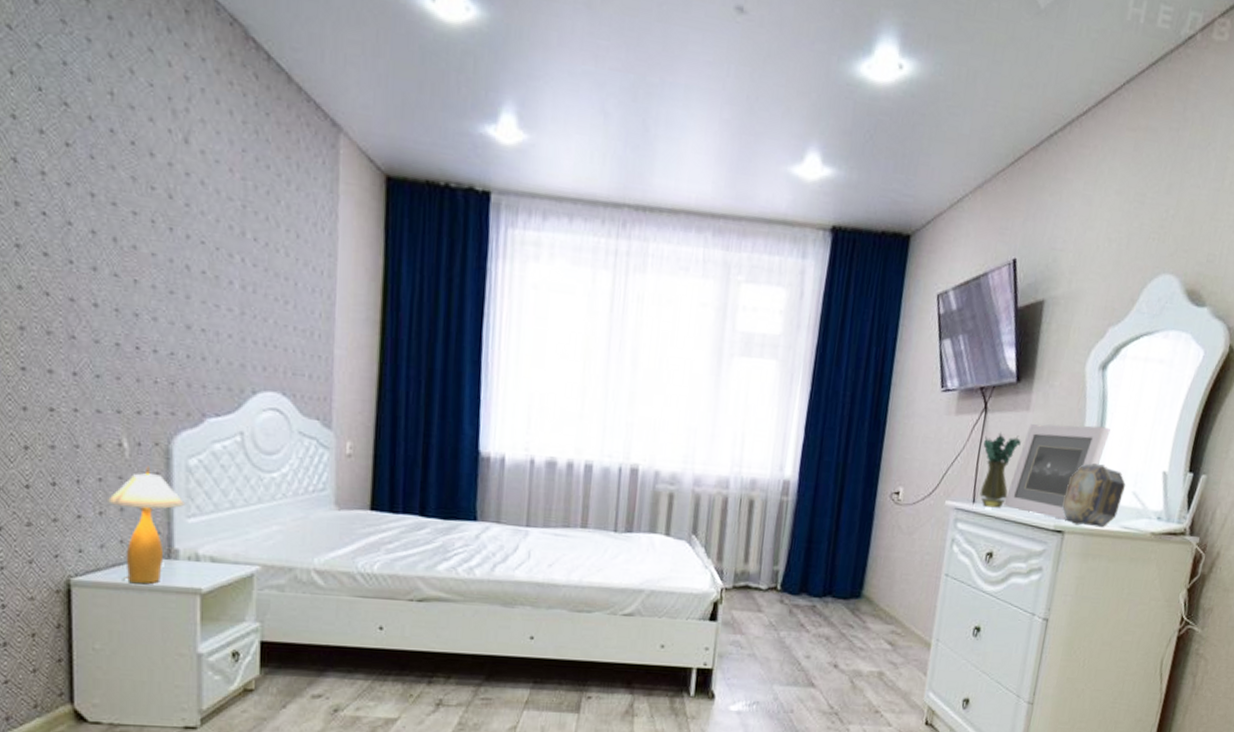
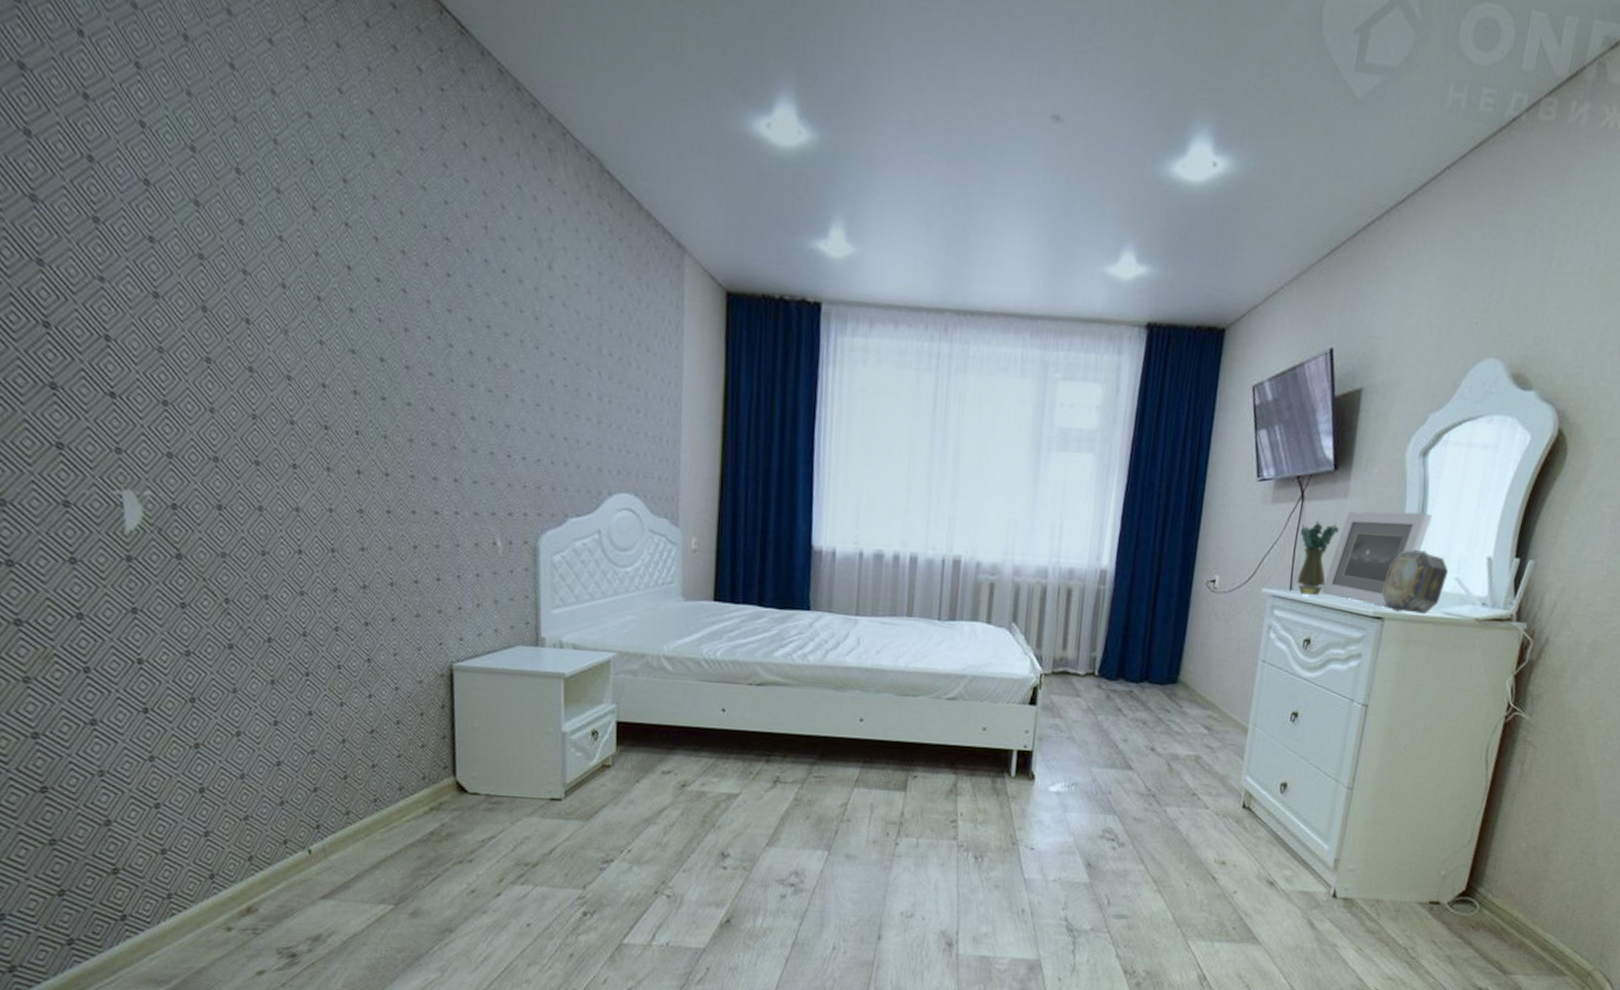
table lamp: present [106,465,186,584] -> none [483,562,551,669]

